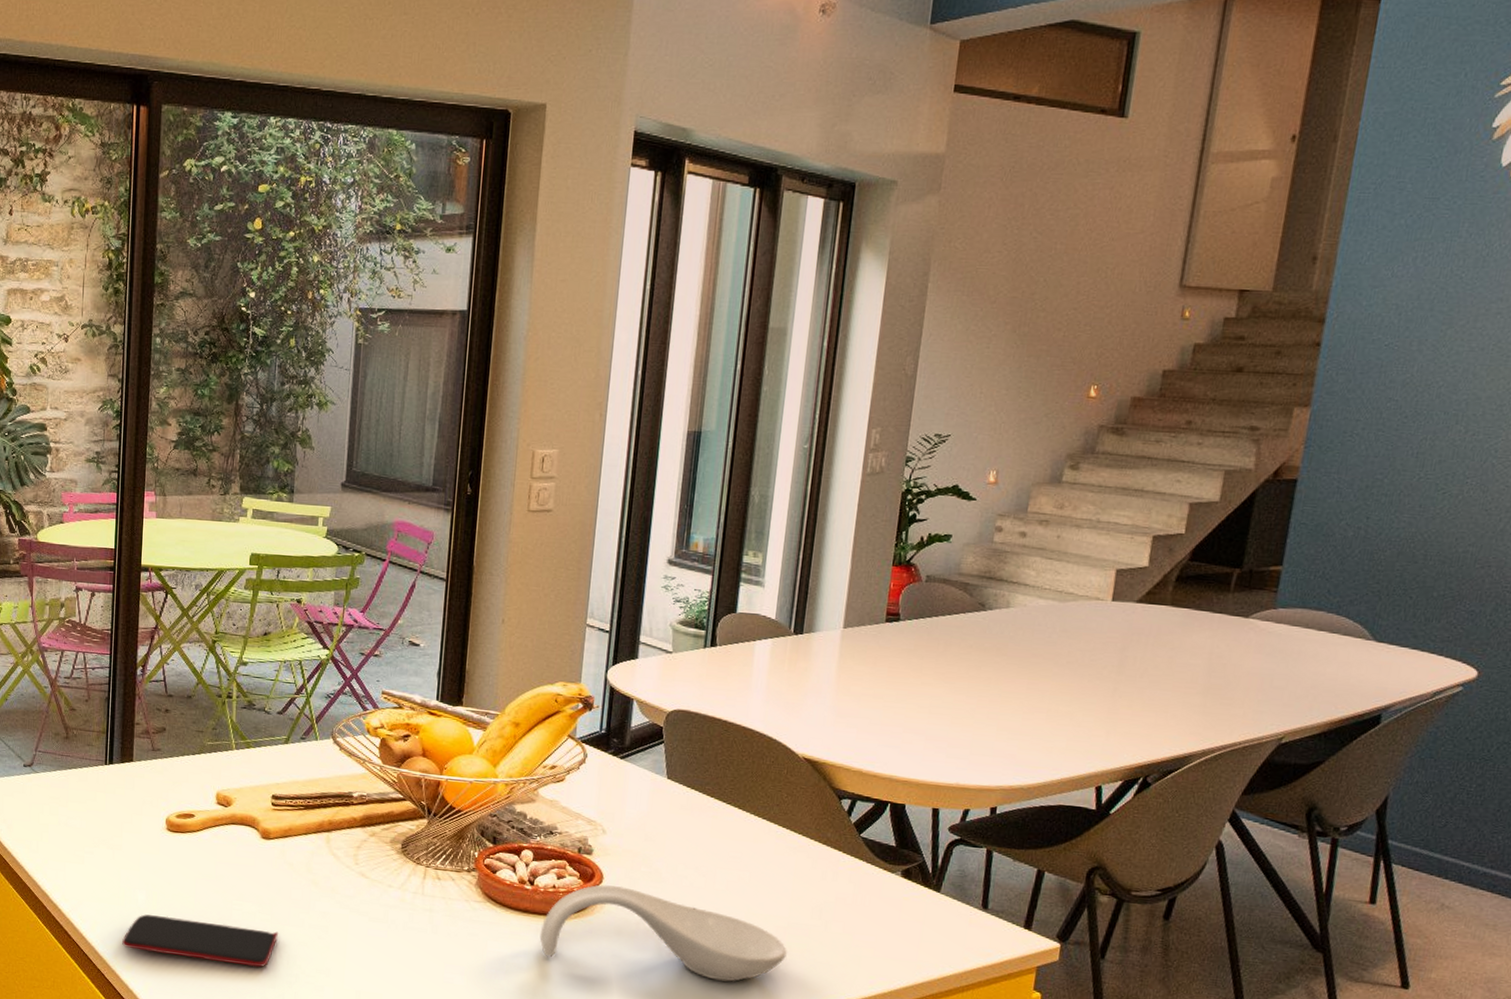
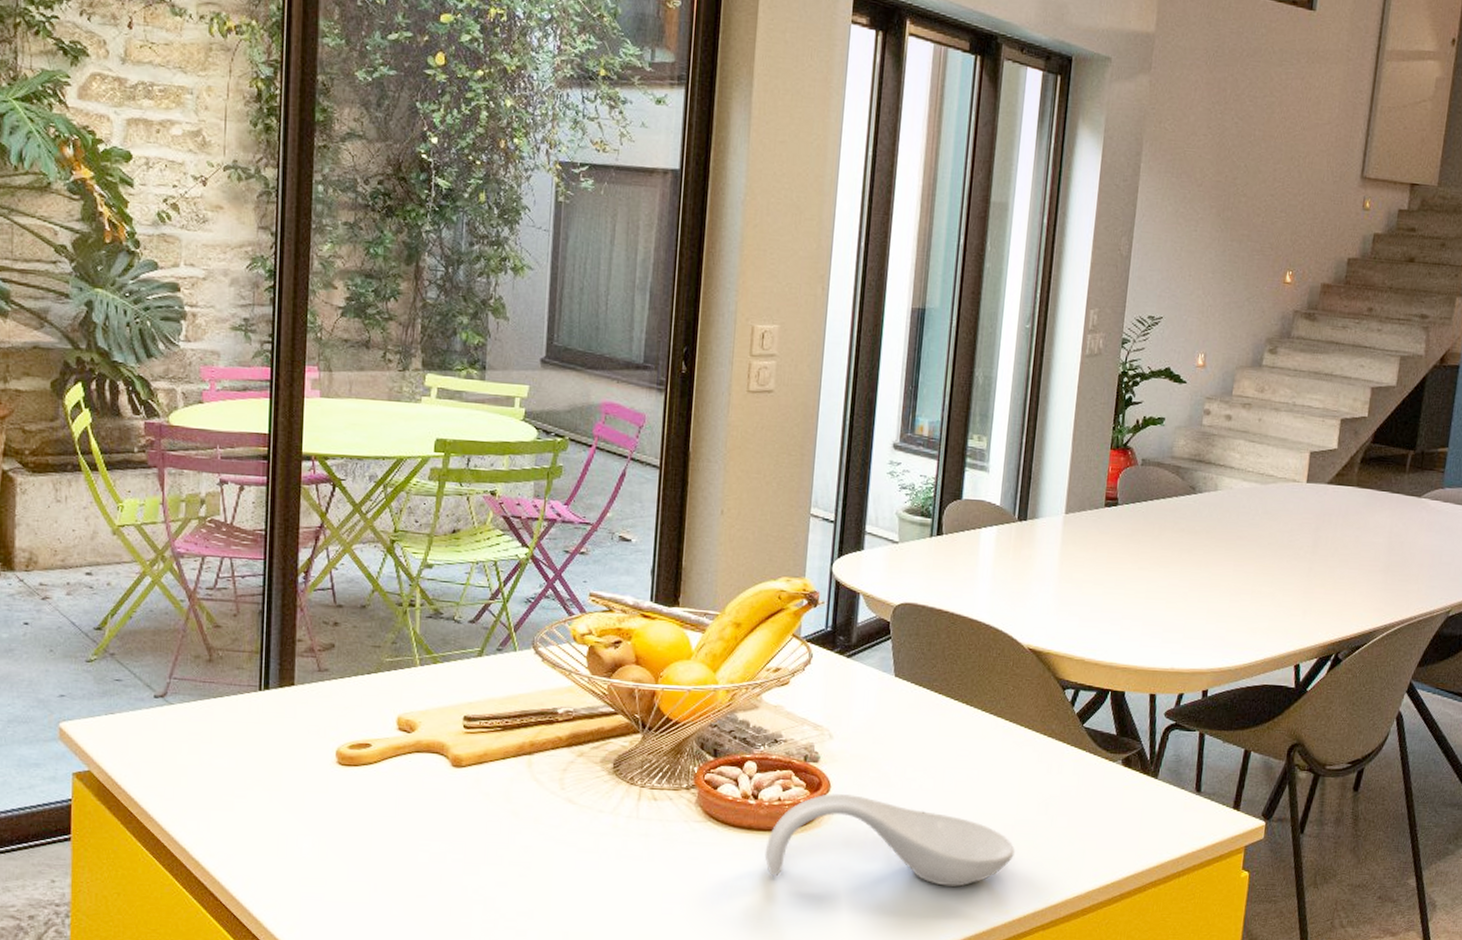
smartphone: present [122,914,278,968] -> none [283,865,473,916]

